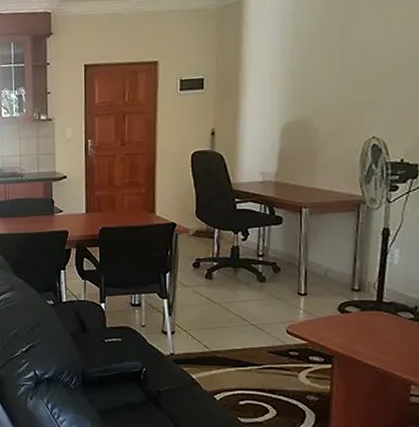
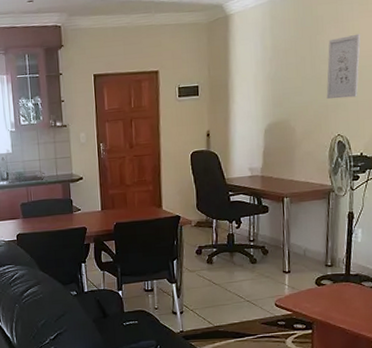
wall art: none [359,20,406,96] -> present [326,33,361,99]

